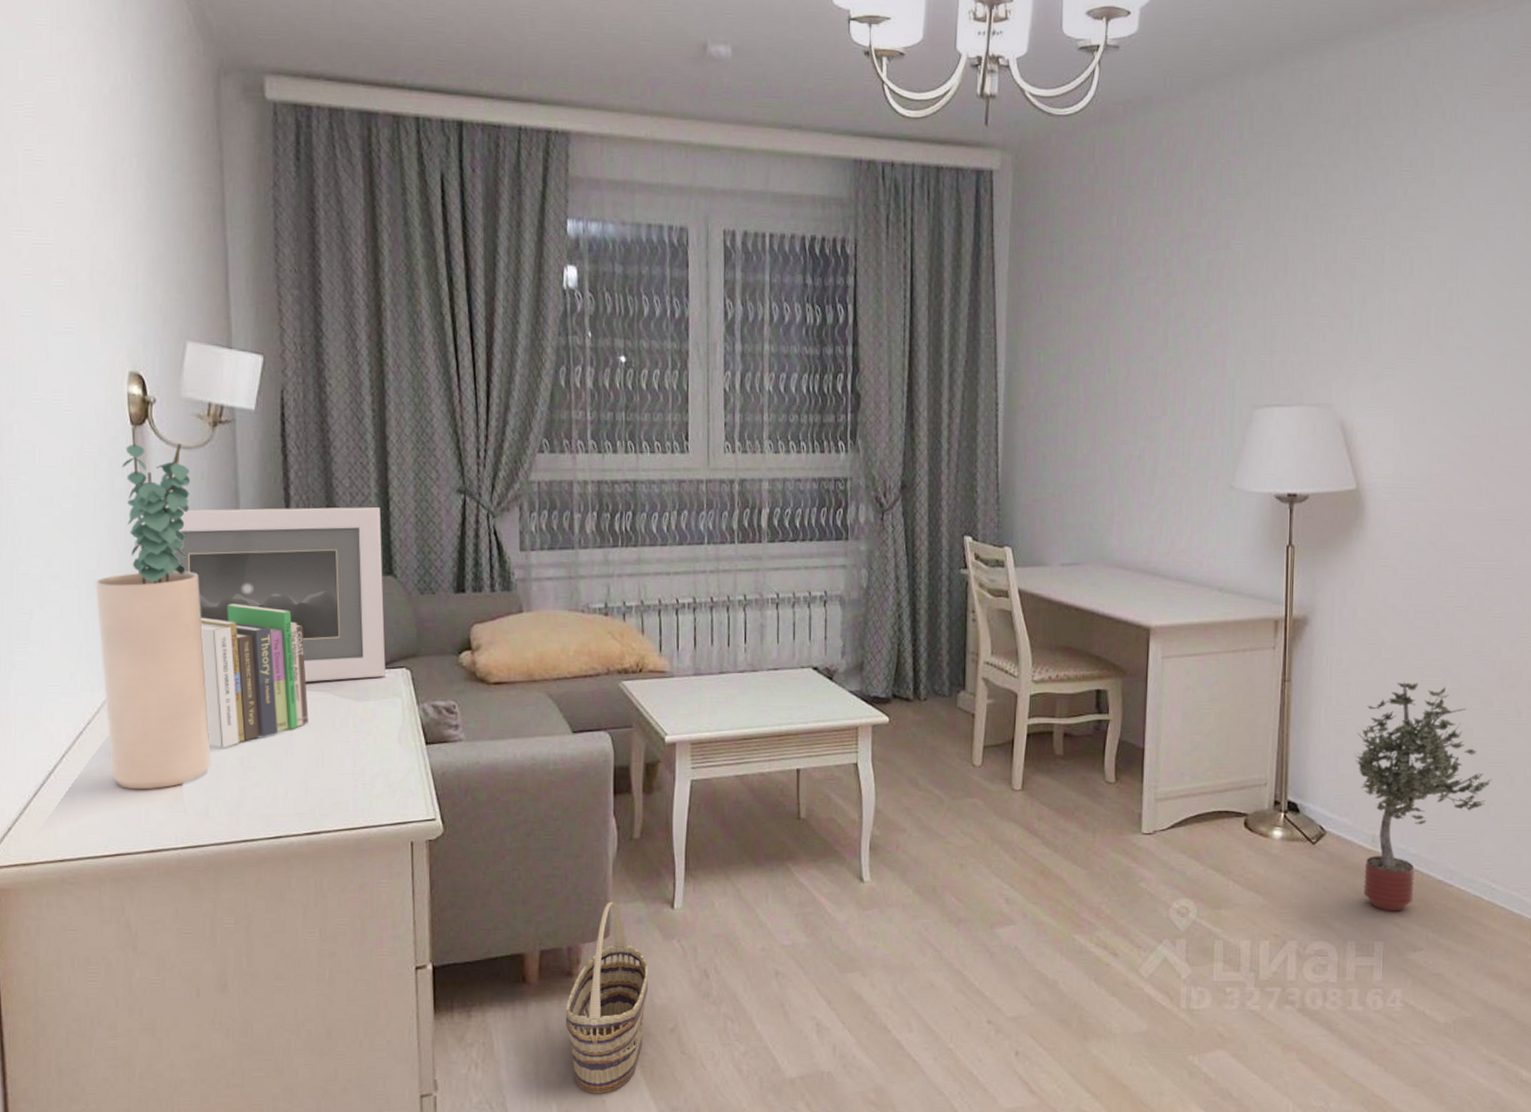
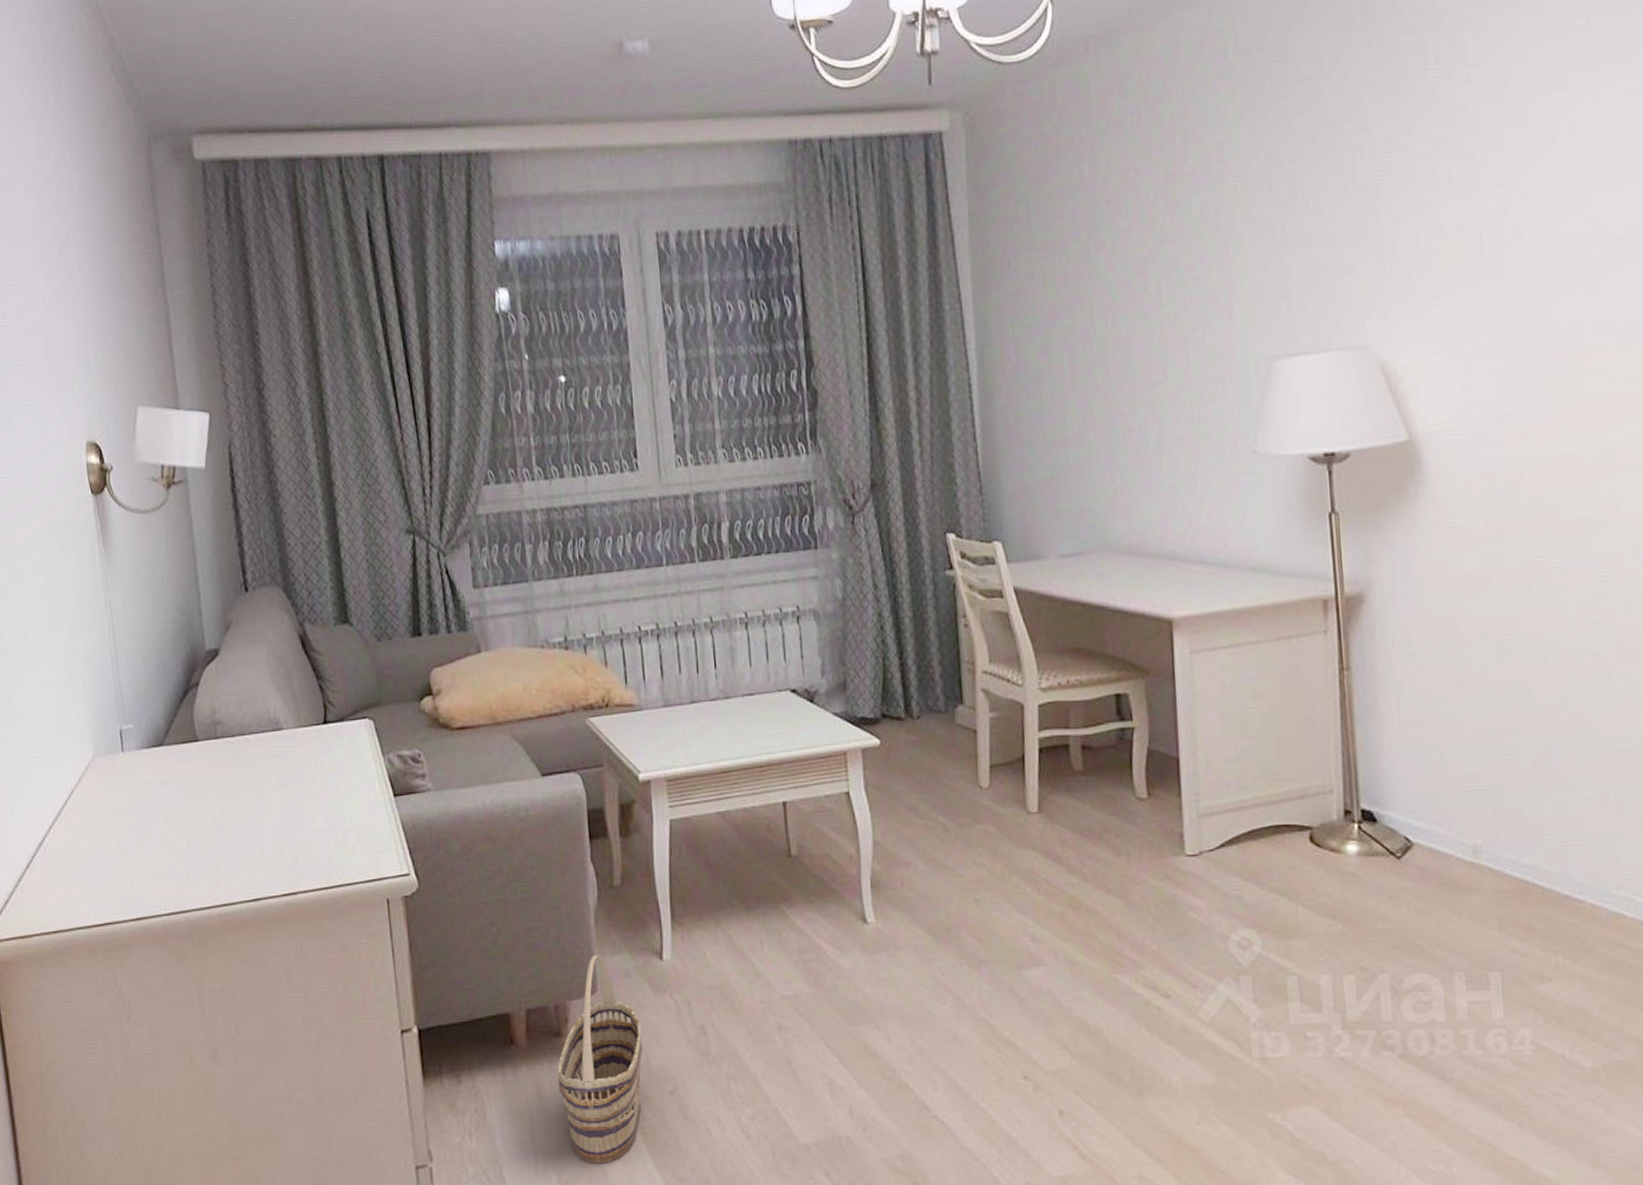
vase: present [95,427,212,790] -> none [68,496,188,858]
picture frame: present [136,507,386,681] -> none [102,555,349,738]
books: present [200,603,309,748] -> none [168,664,278,811]
potted tree: present [1355,681,1492,911] -> none [1440,660,1622,935]

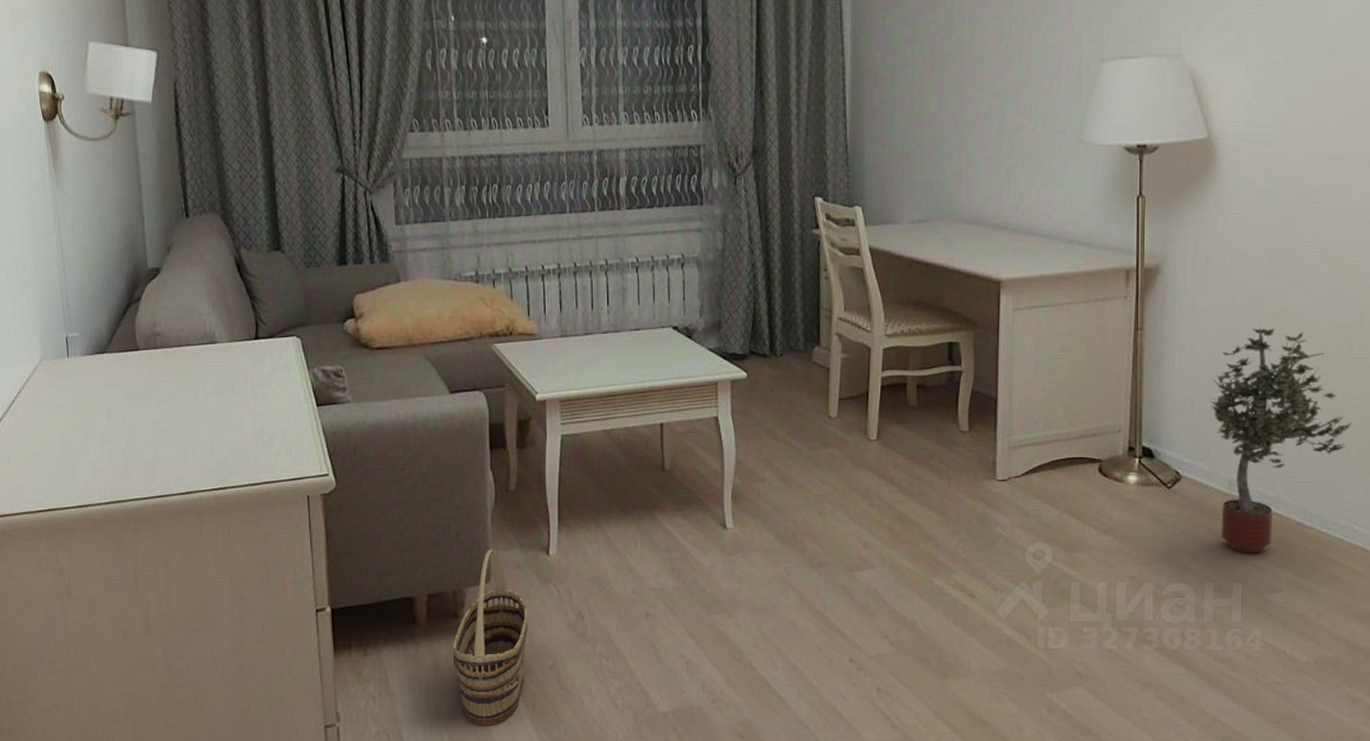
potted tree: none [1440,660,1622,935] -> present [1210,327,1353,553]

